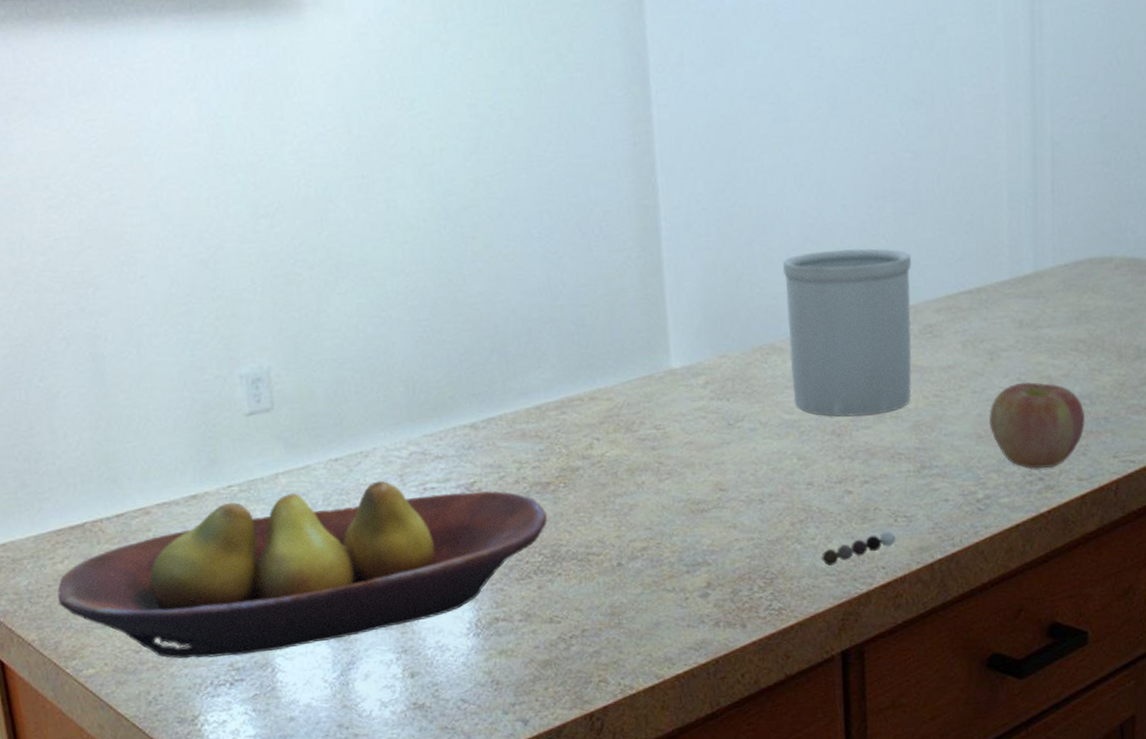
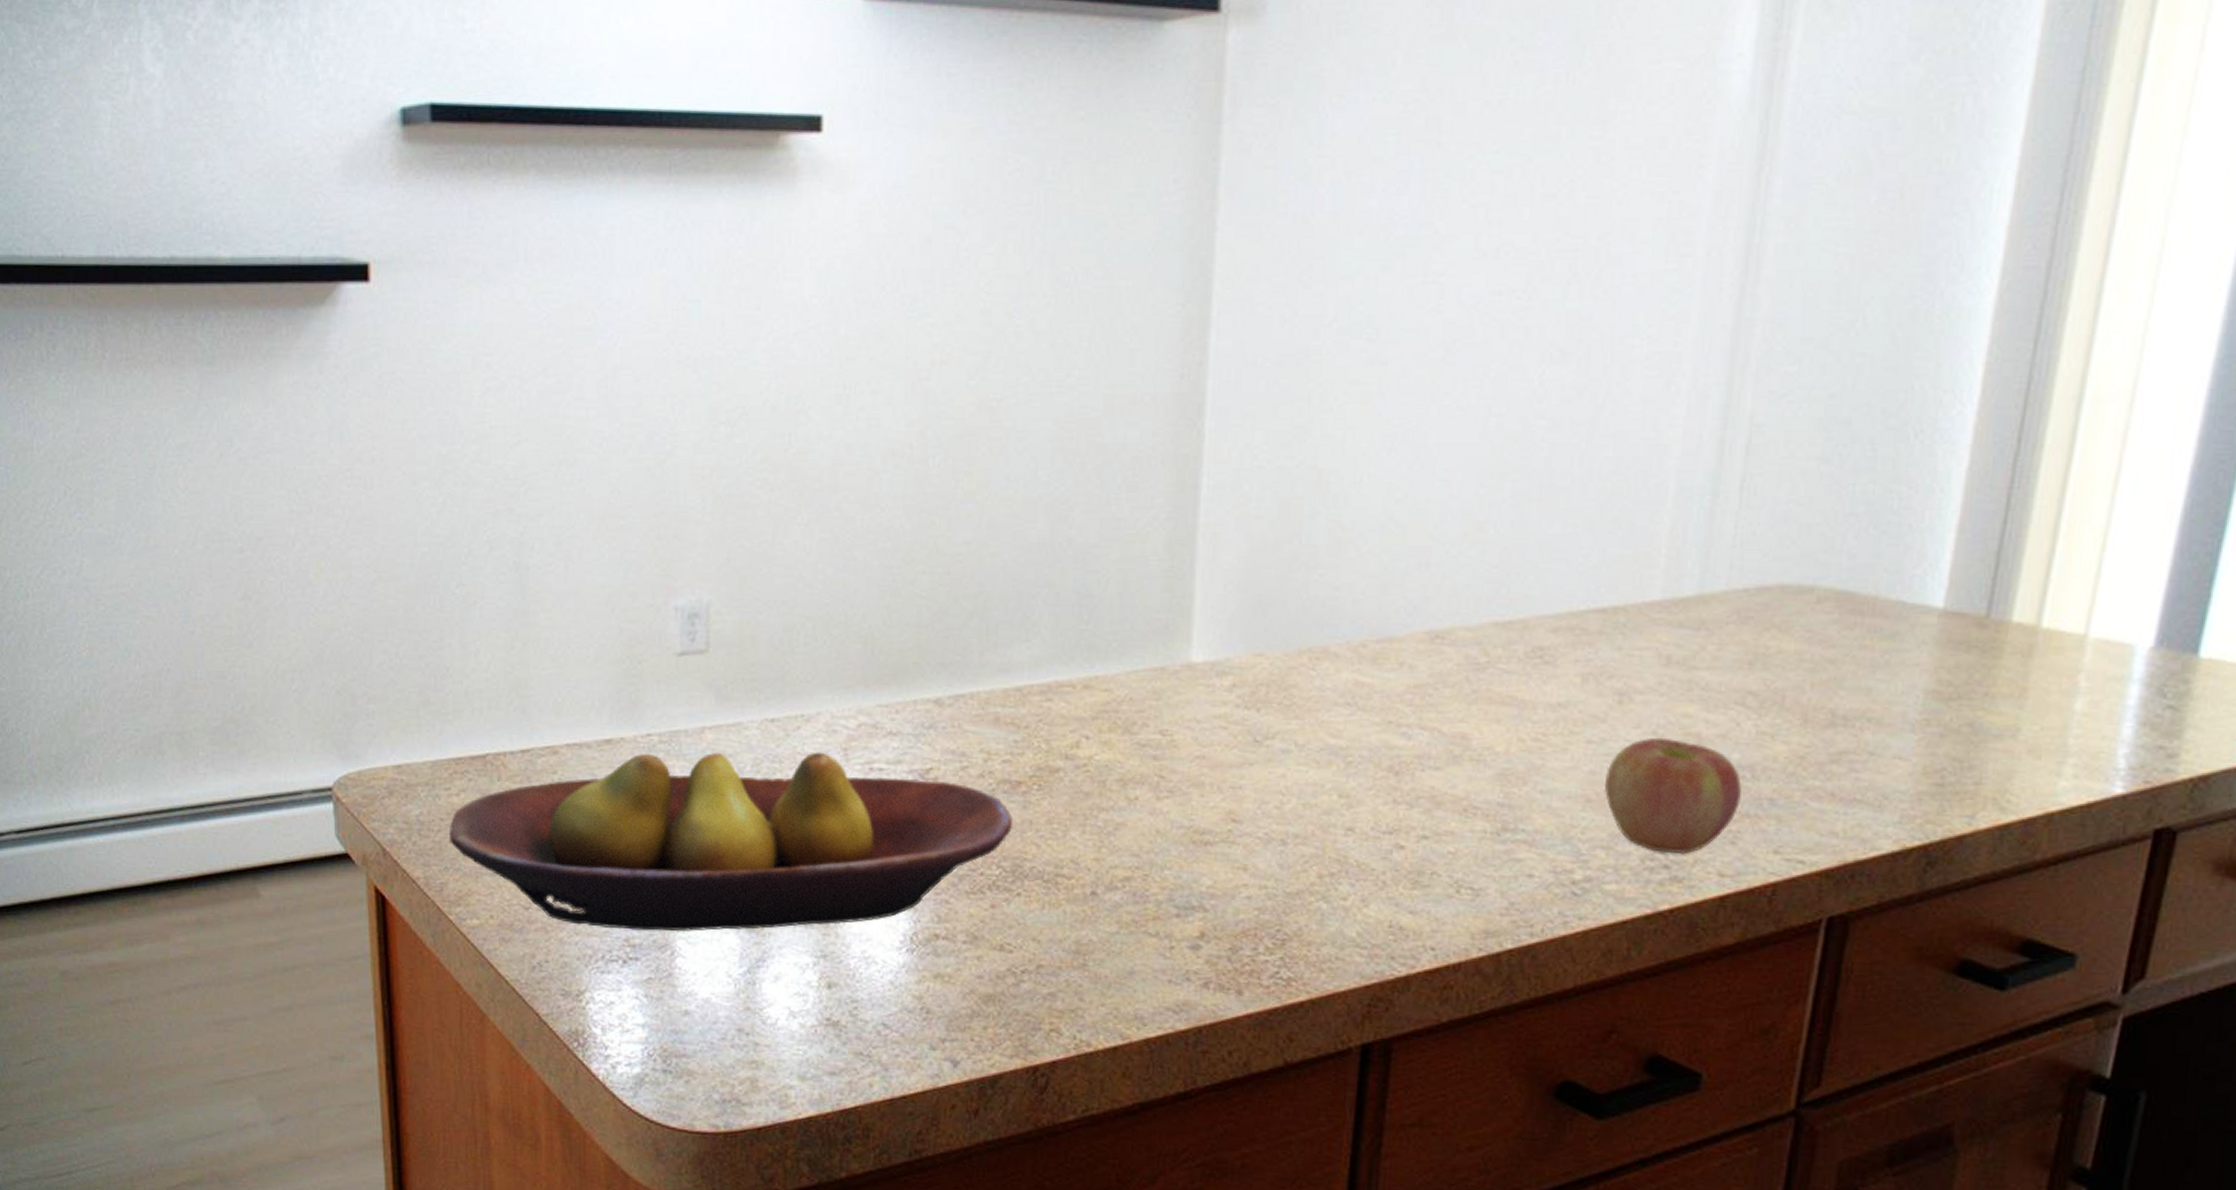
utensil holder: present [782,248,912,417] -> none [1345,536,1529,754]
pepper shaker: present [821,531,897,566] -> none [1351,903,1457,935]

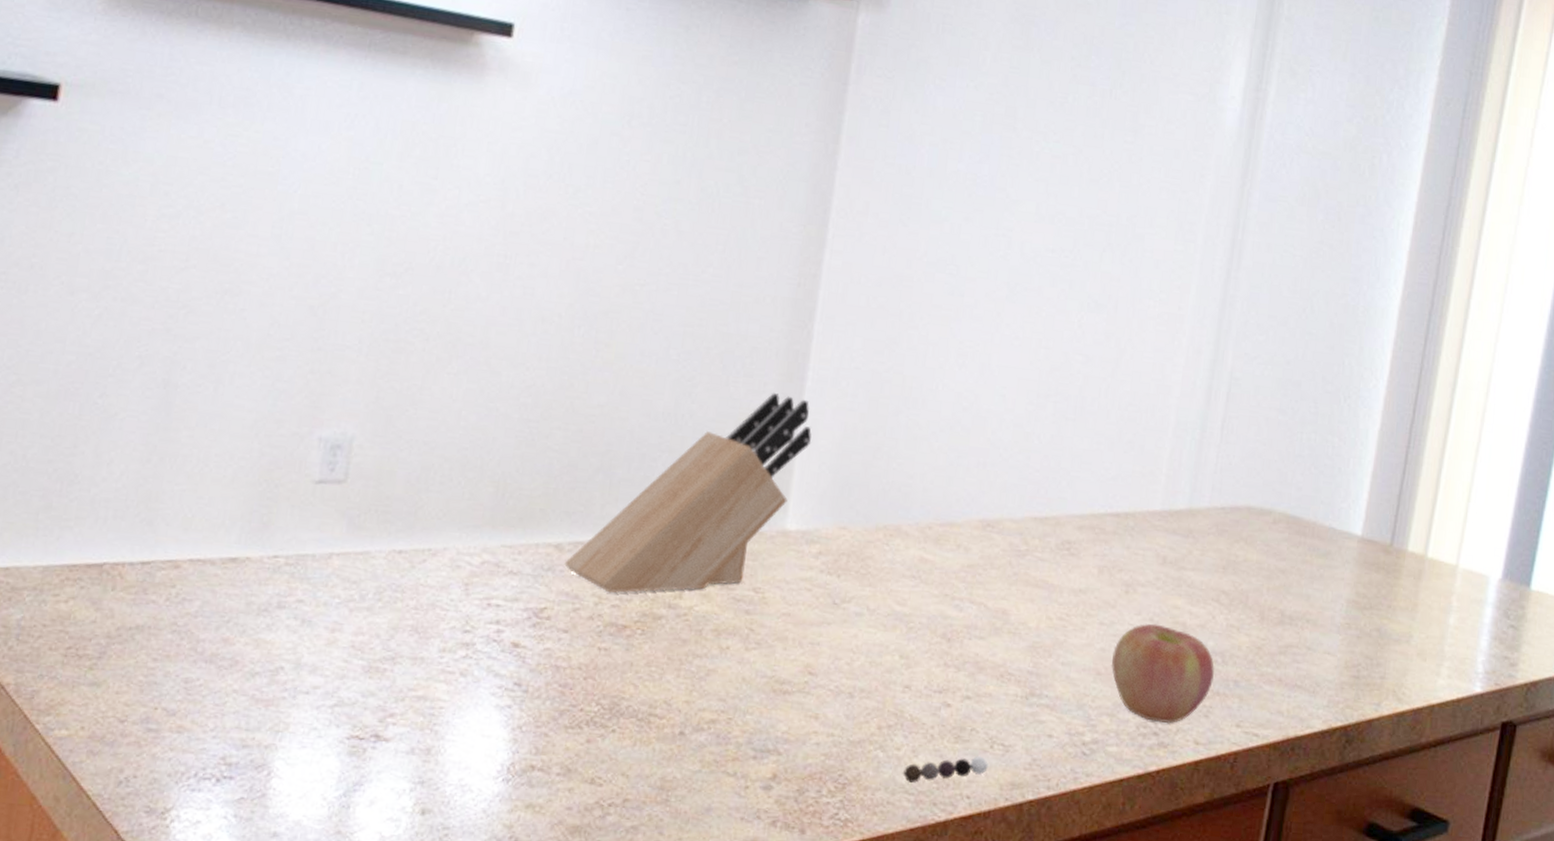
fruit bowl: present [448,752,1012,932] -> none [49,574,615,753]
knife block: none [946,507,1213,748] -> present [564,393,812,594]
pepper shaker: none [1351,903,1457,935] -> present [902,757,990,783]

